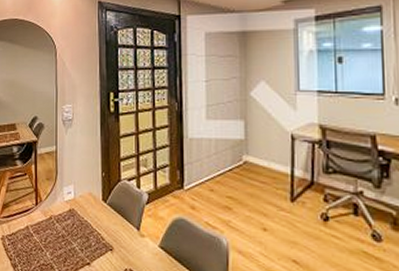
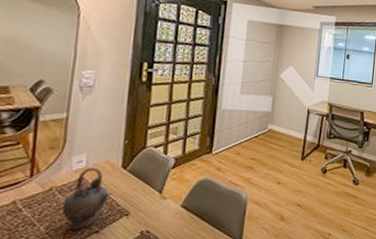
teapot: none [60,199,96,260] -> present [61,167,112,230]

